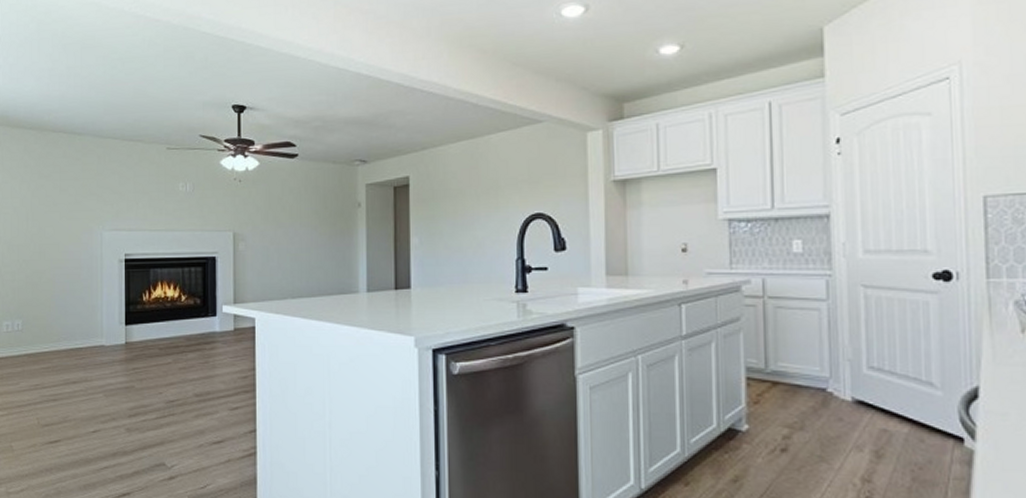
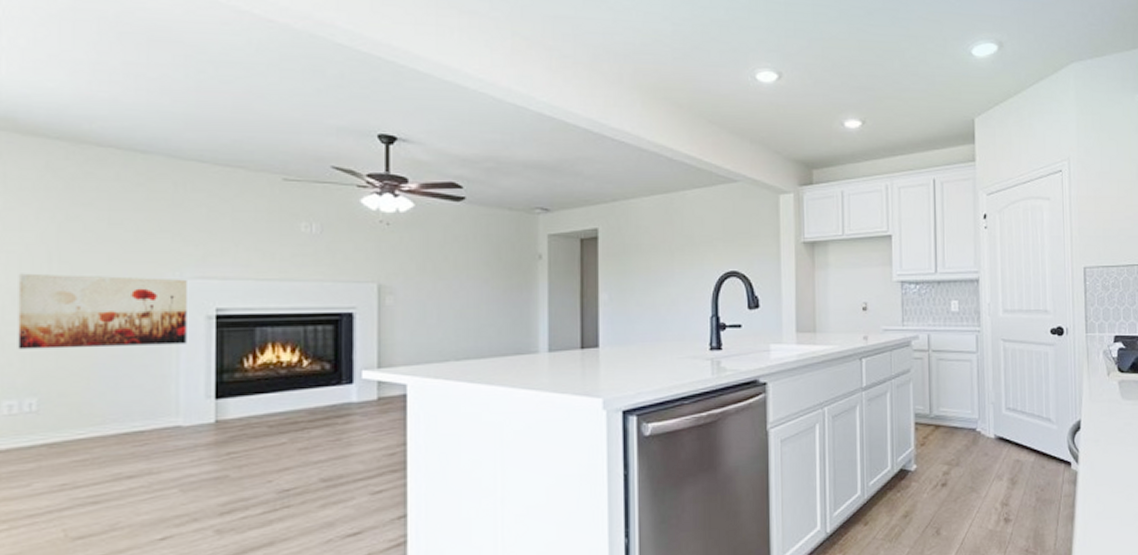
wall art: none [11,229,107,285] -> present [18,273,187,350]

